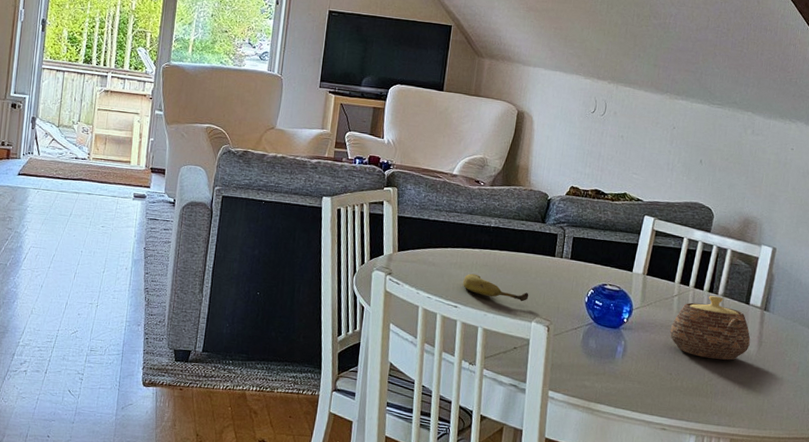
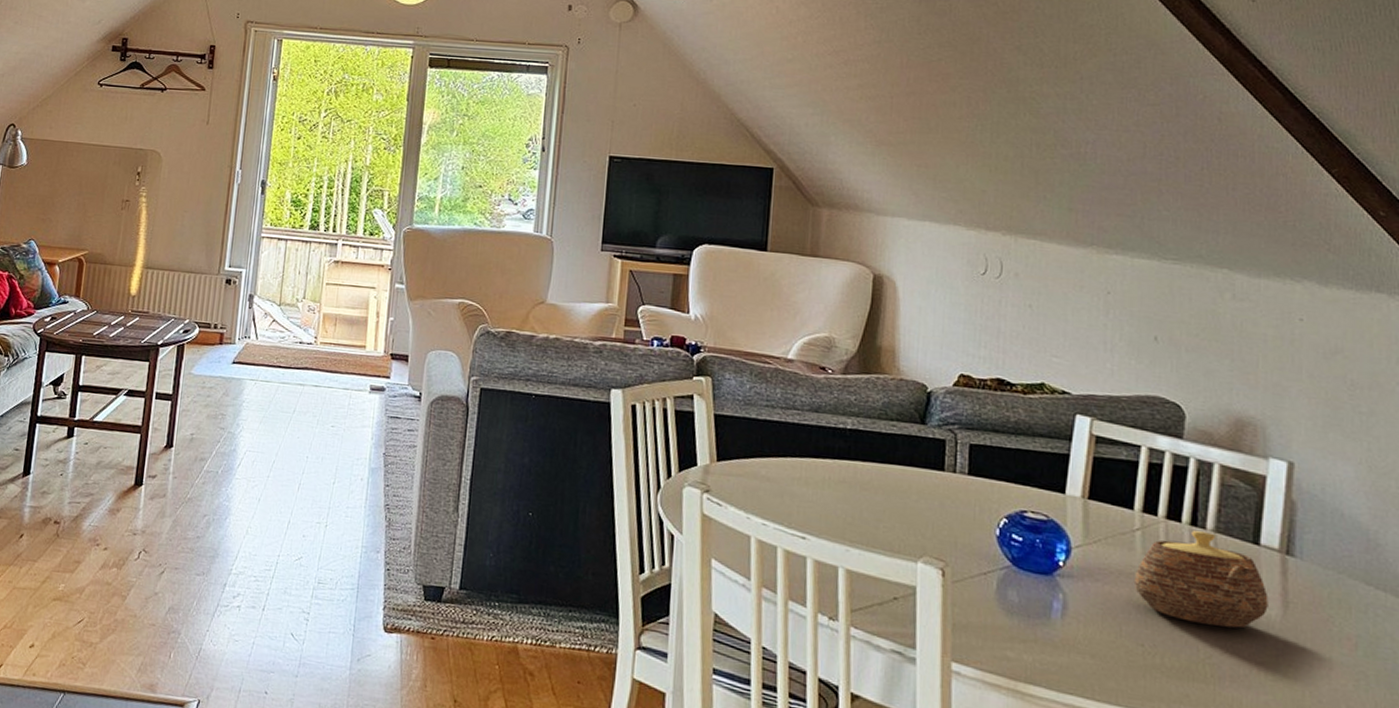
fruit: present [462,273,529,302] -> none [811,492,910,533]

